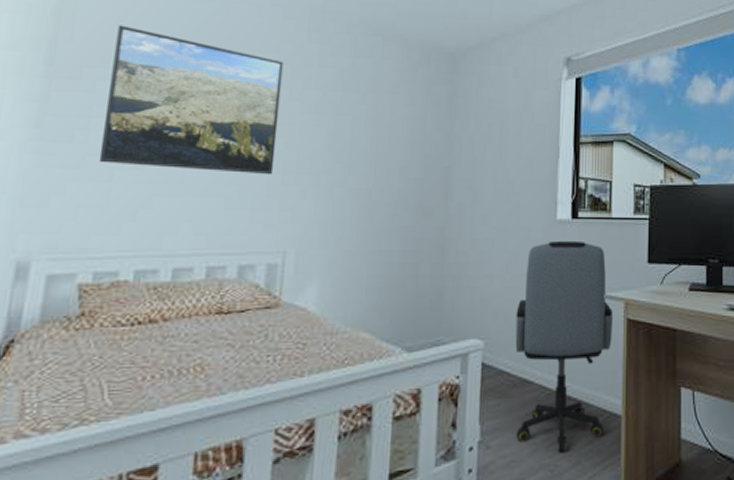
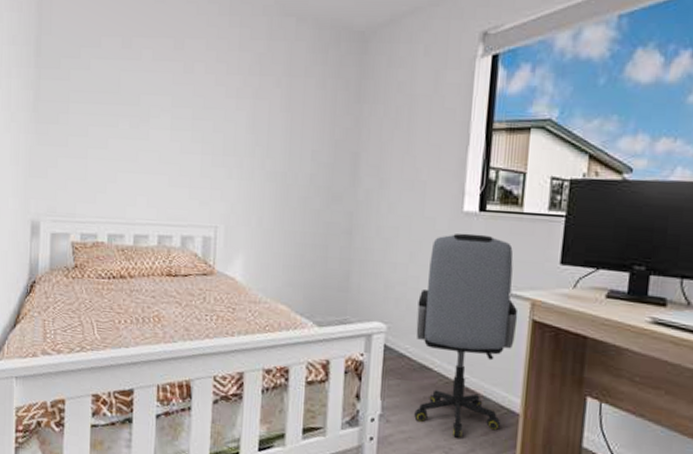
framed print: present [98,25,284,175] -> none [77,18,210,157]

